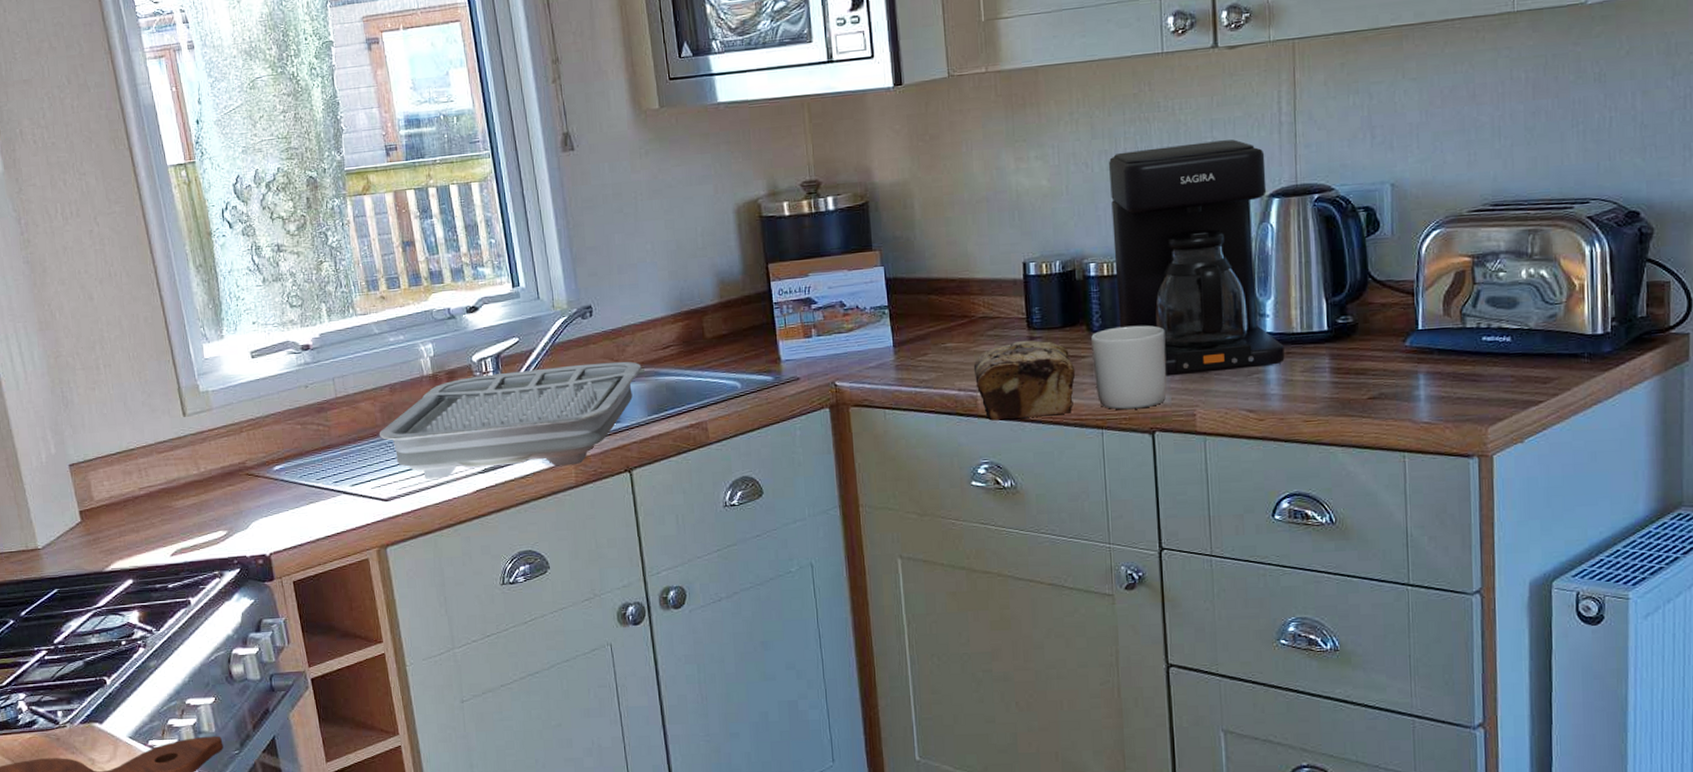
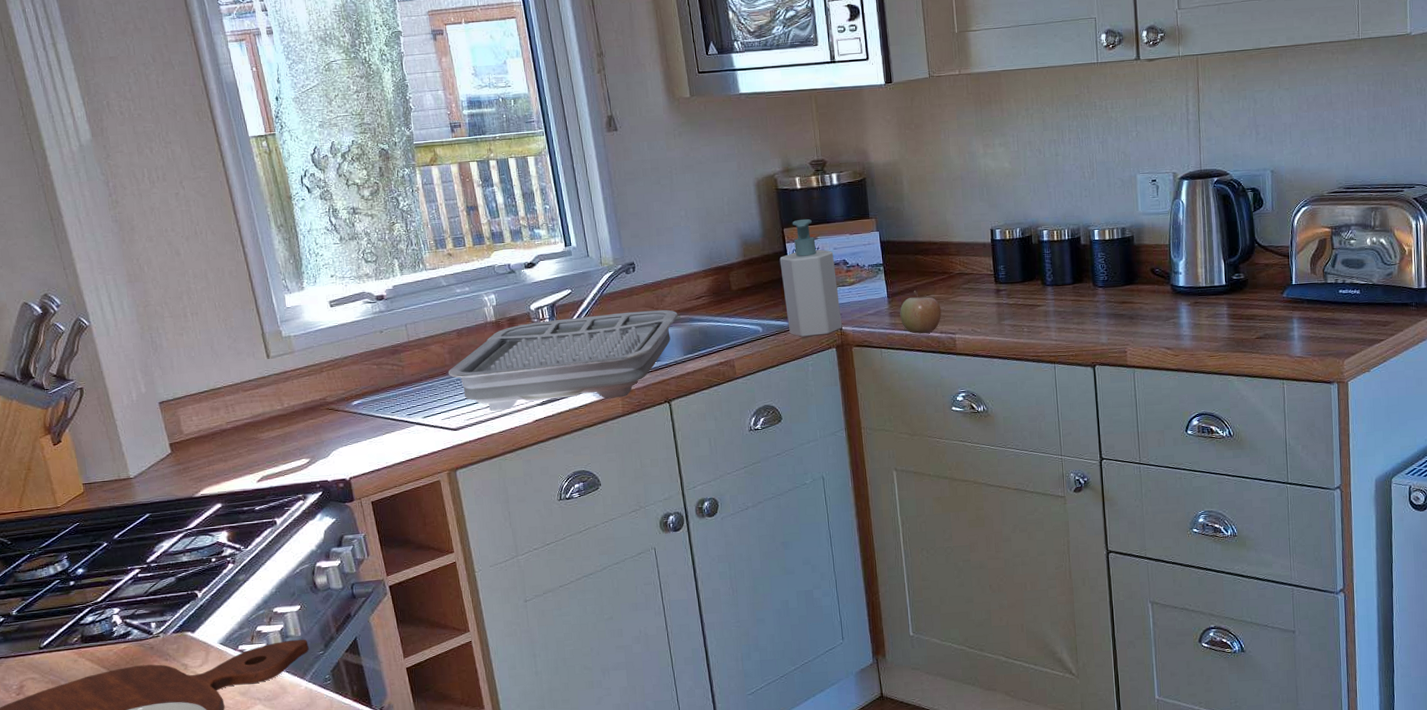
soap bottle: none [763,251,838,396] -> present [779,218,842,338]
fruit: none [908,338,960,391] -> present [900,290,942,334]
bread loaf: present [973,340,1076,421] -> none [952,292,1033,358]
mug: present [1091,325,1167,410] -> none [1045,280,1105,348]
coffee maker: present [1109,139,1285,376] -> none [1057,133,1194,321]

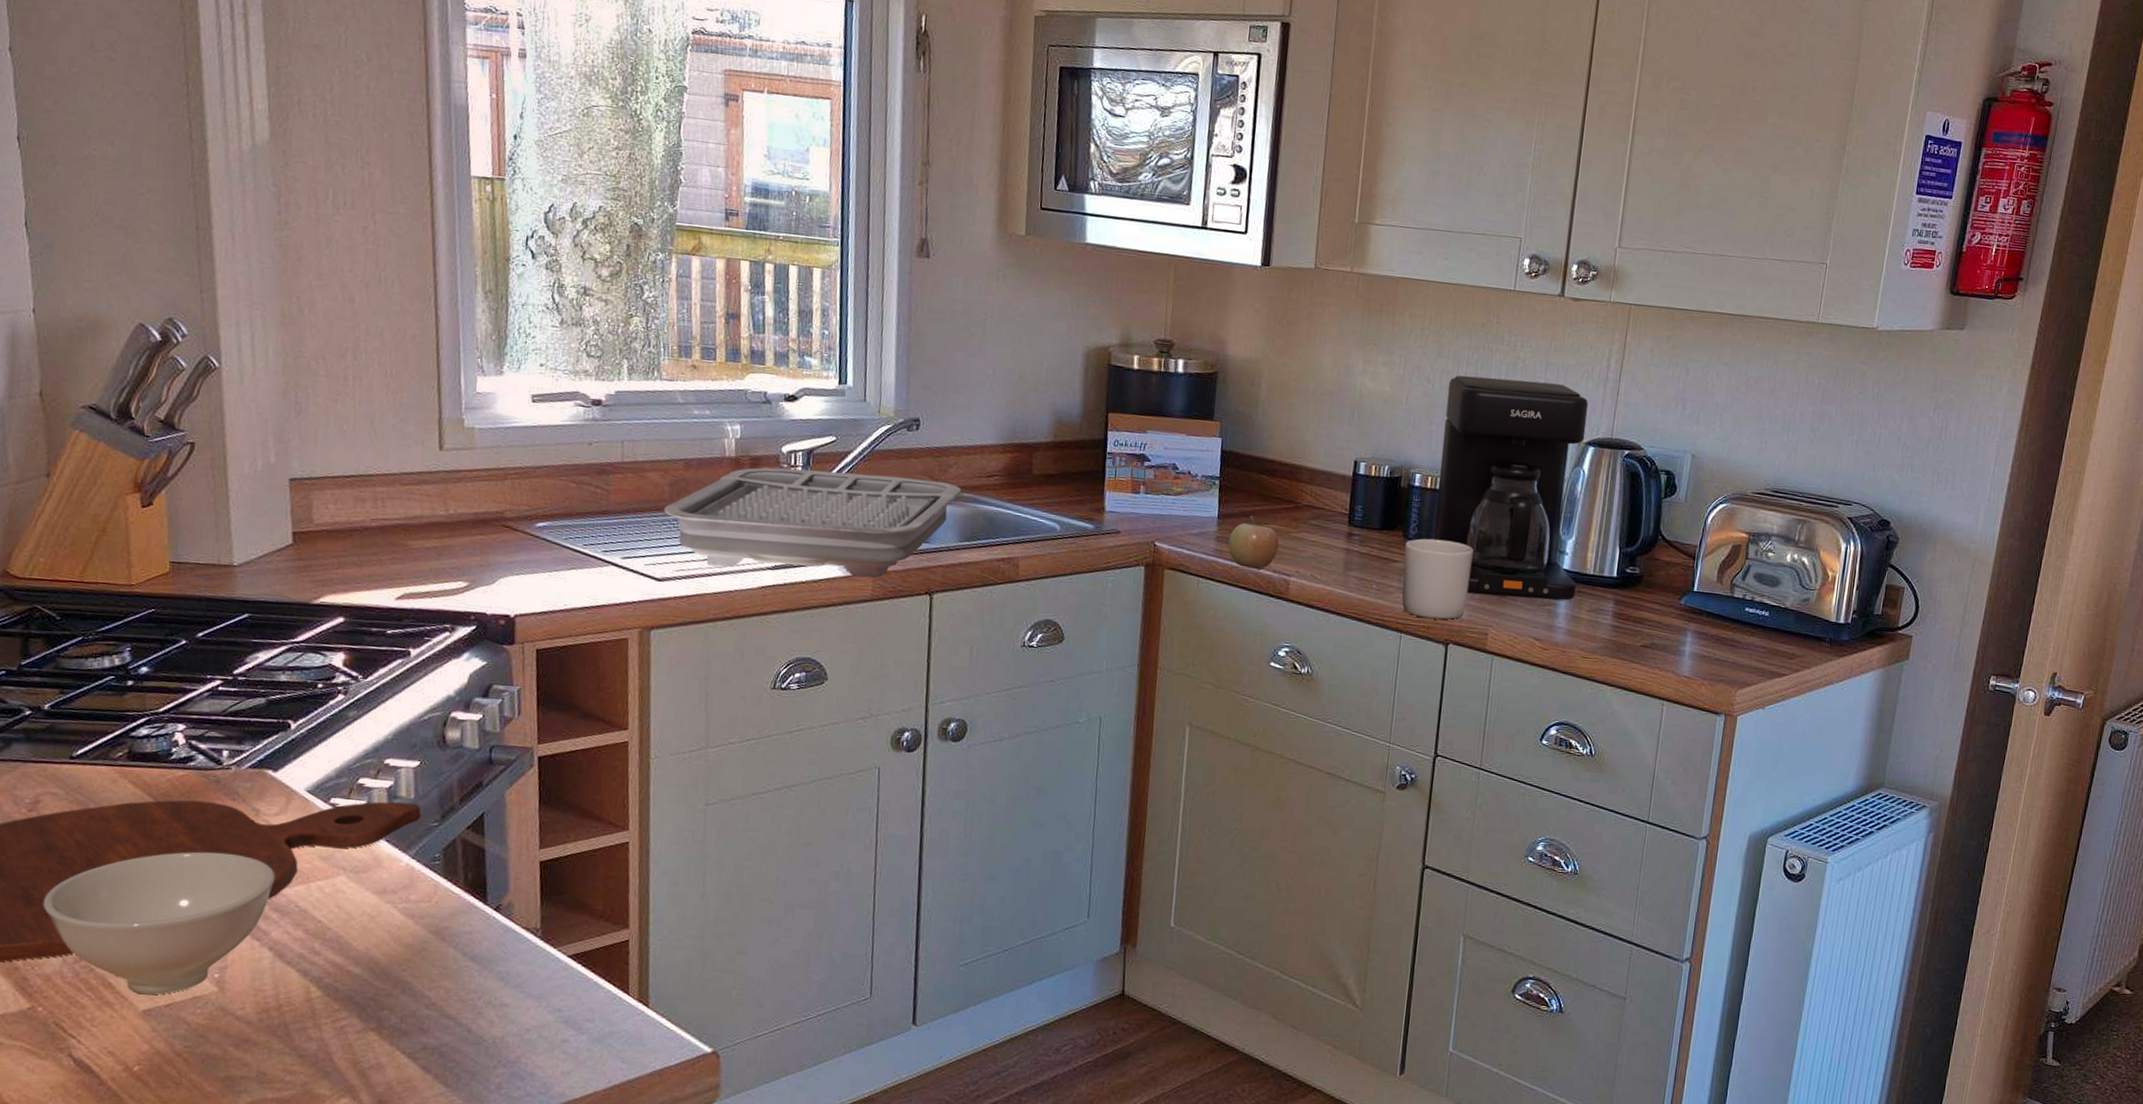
soap bottle: present [779,218,842,338] -> none [1092,405,1163,550]
mug: none [1045,280,1105,348] -> present [1402,538,1474,620]
coffee maker: none [1057,133,1194,321] -> present [1433,375,1589,601]

